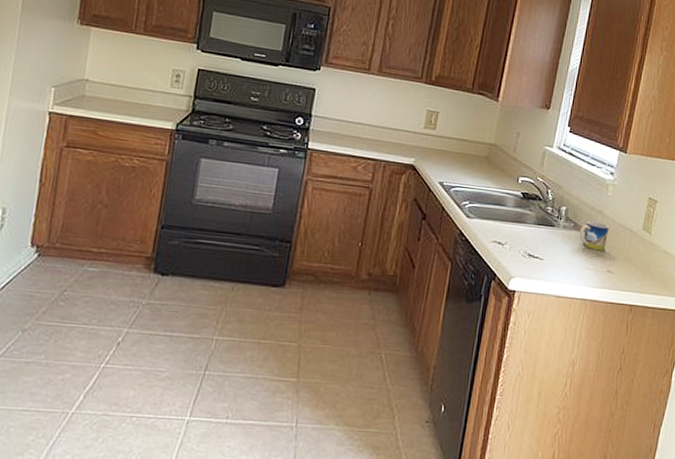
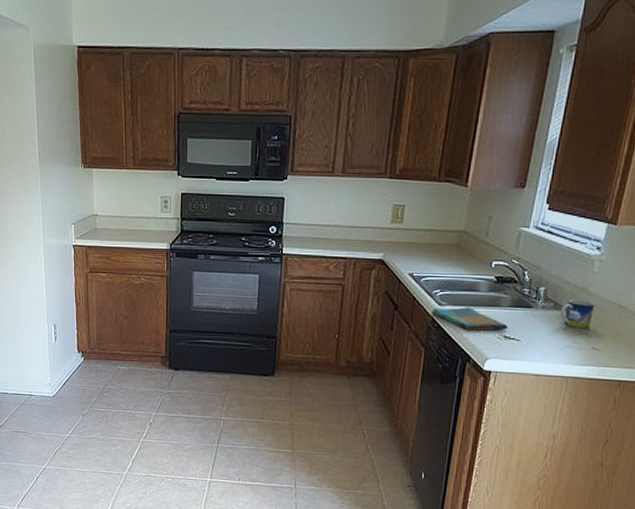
dish towel: none [459,220,532,248] -> present [431,307,507,330]

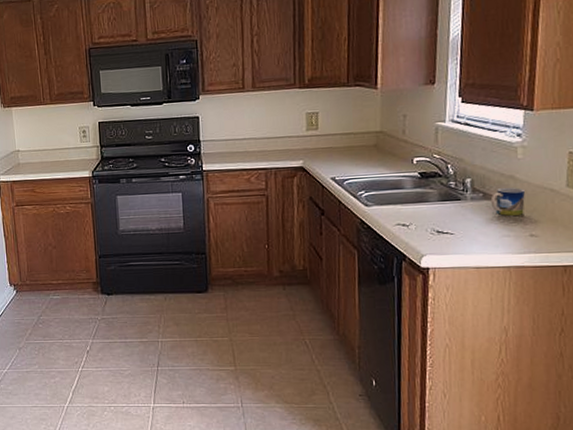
dish towel: present [431,307,507,330] -> none [359,205,439,228]

